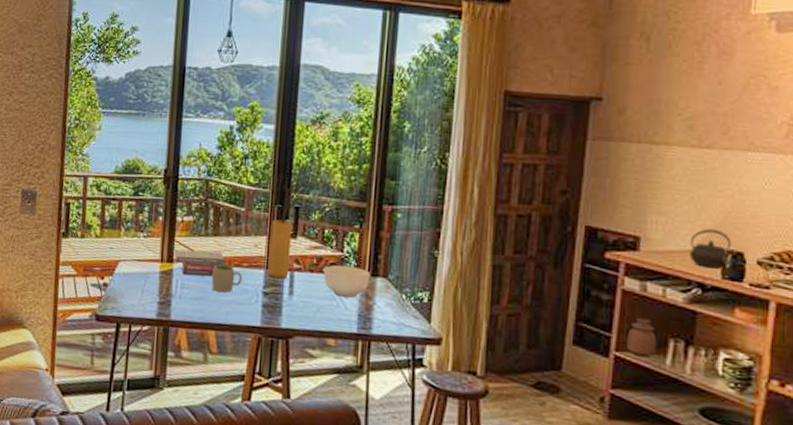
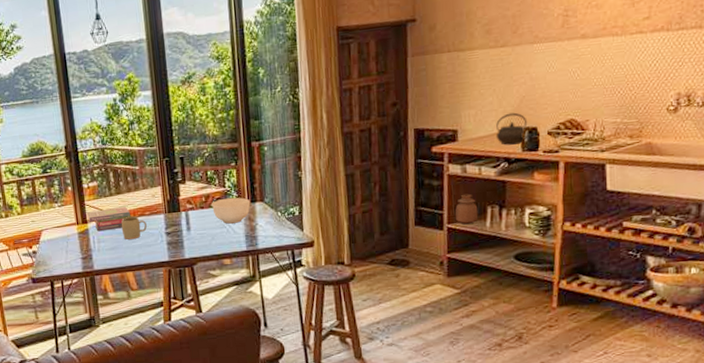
vase: present [269,170,307,279] -> none [157,126,186,220]

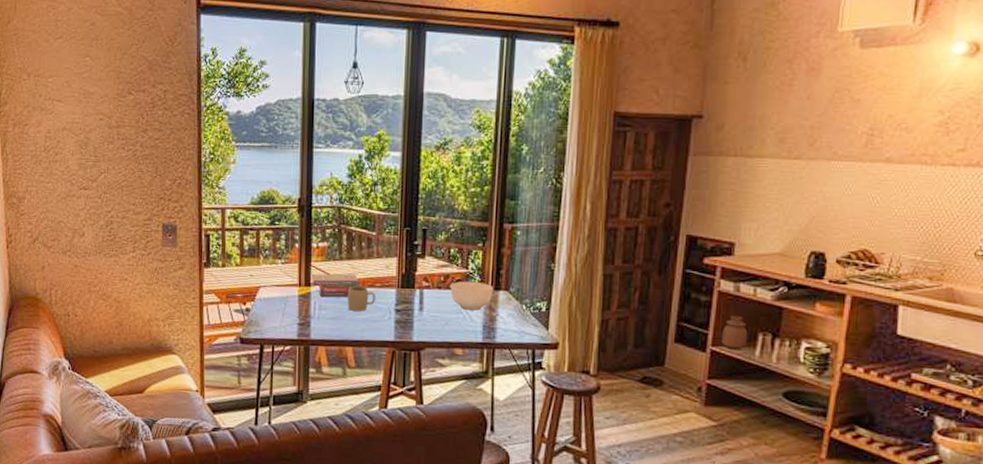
kettle: present [495,112,529,145] -> none [777,232,816,269]

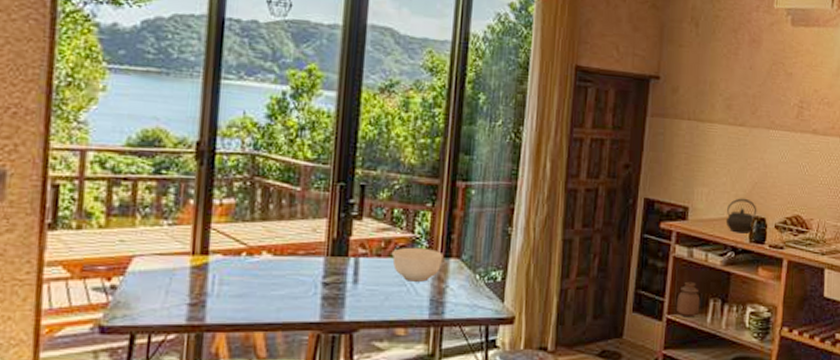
books: present [311,273,360,298] -> none [209,238,277,269]
mug: present [347,286,375,311] -> none [258,254,297,286]
kettle: none [777,232,816,269] -> present [725,198,758,234]

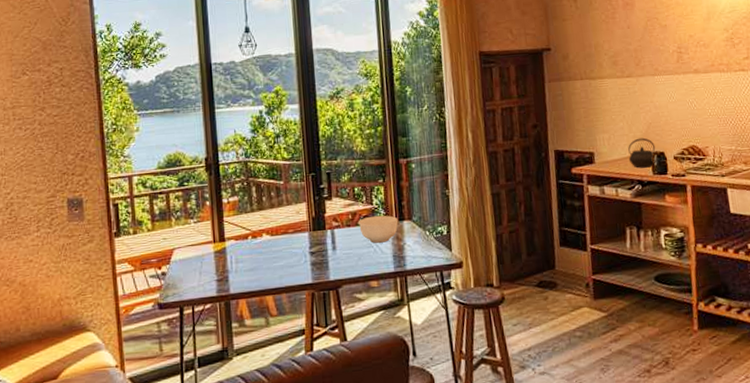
jar: present [675,281,700,318] -> none [596,214,619,246]

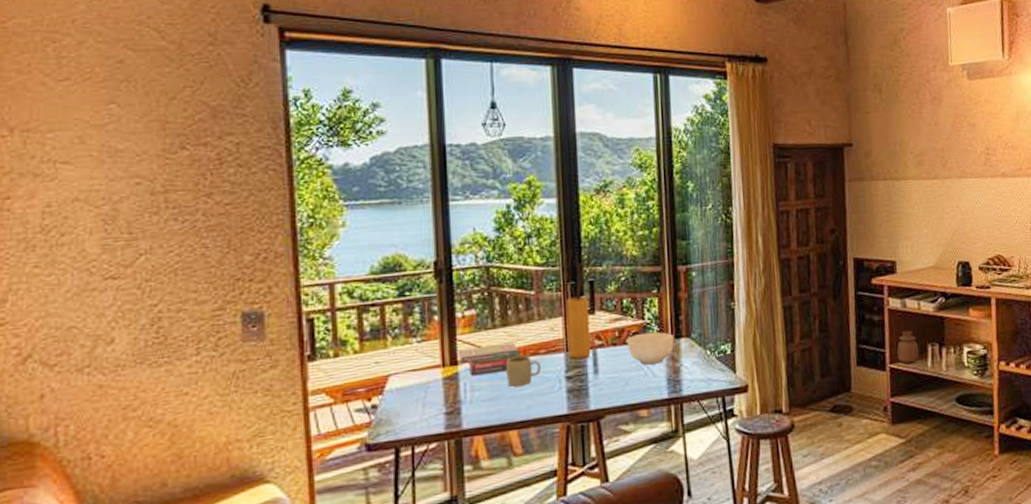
books: none [224,224,274,251] -> present [457,343,521,376]
mug: none [262,234,290,260] -> present [505,355,541,387]
vase: none [303,141,334,238] -> present [560,243,598,360]
jar: none [596,214,619,246] -> present [896,330,920,365]
kettle: present [628,137,657,168] -> none [932,245,962,279]

